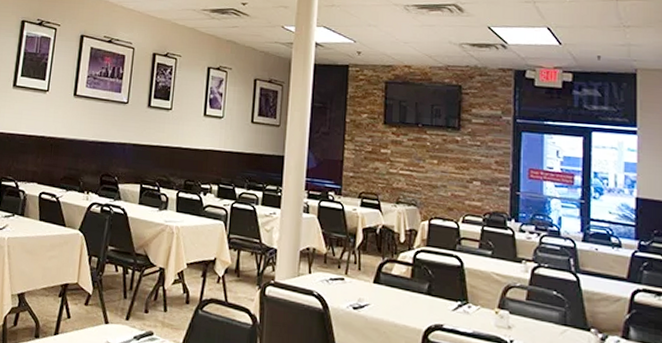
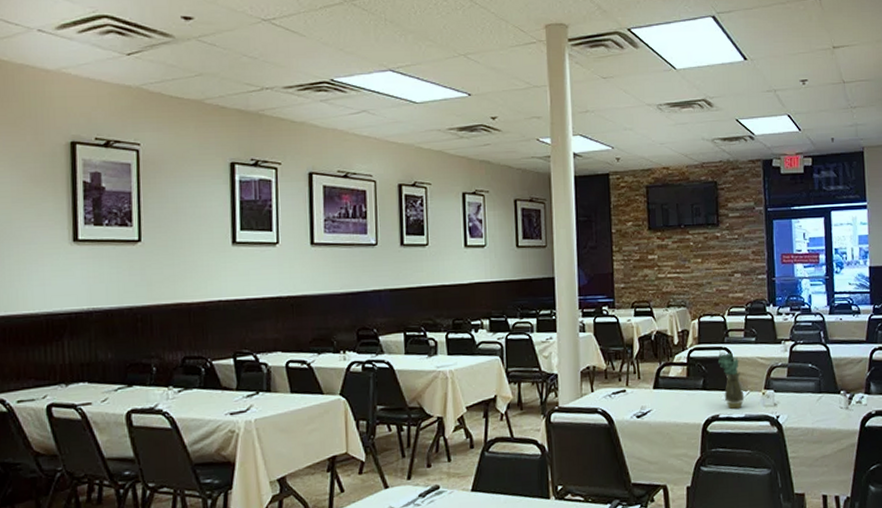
vase: none [447,257,474,323] -> present [718,350,745,409]

